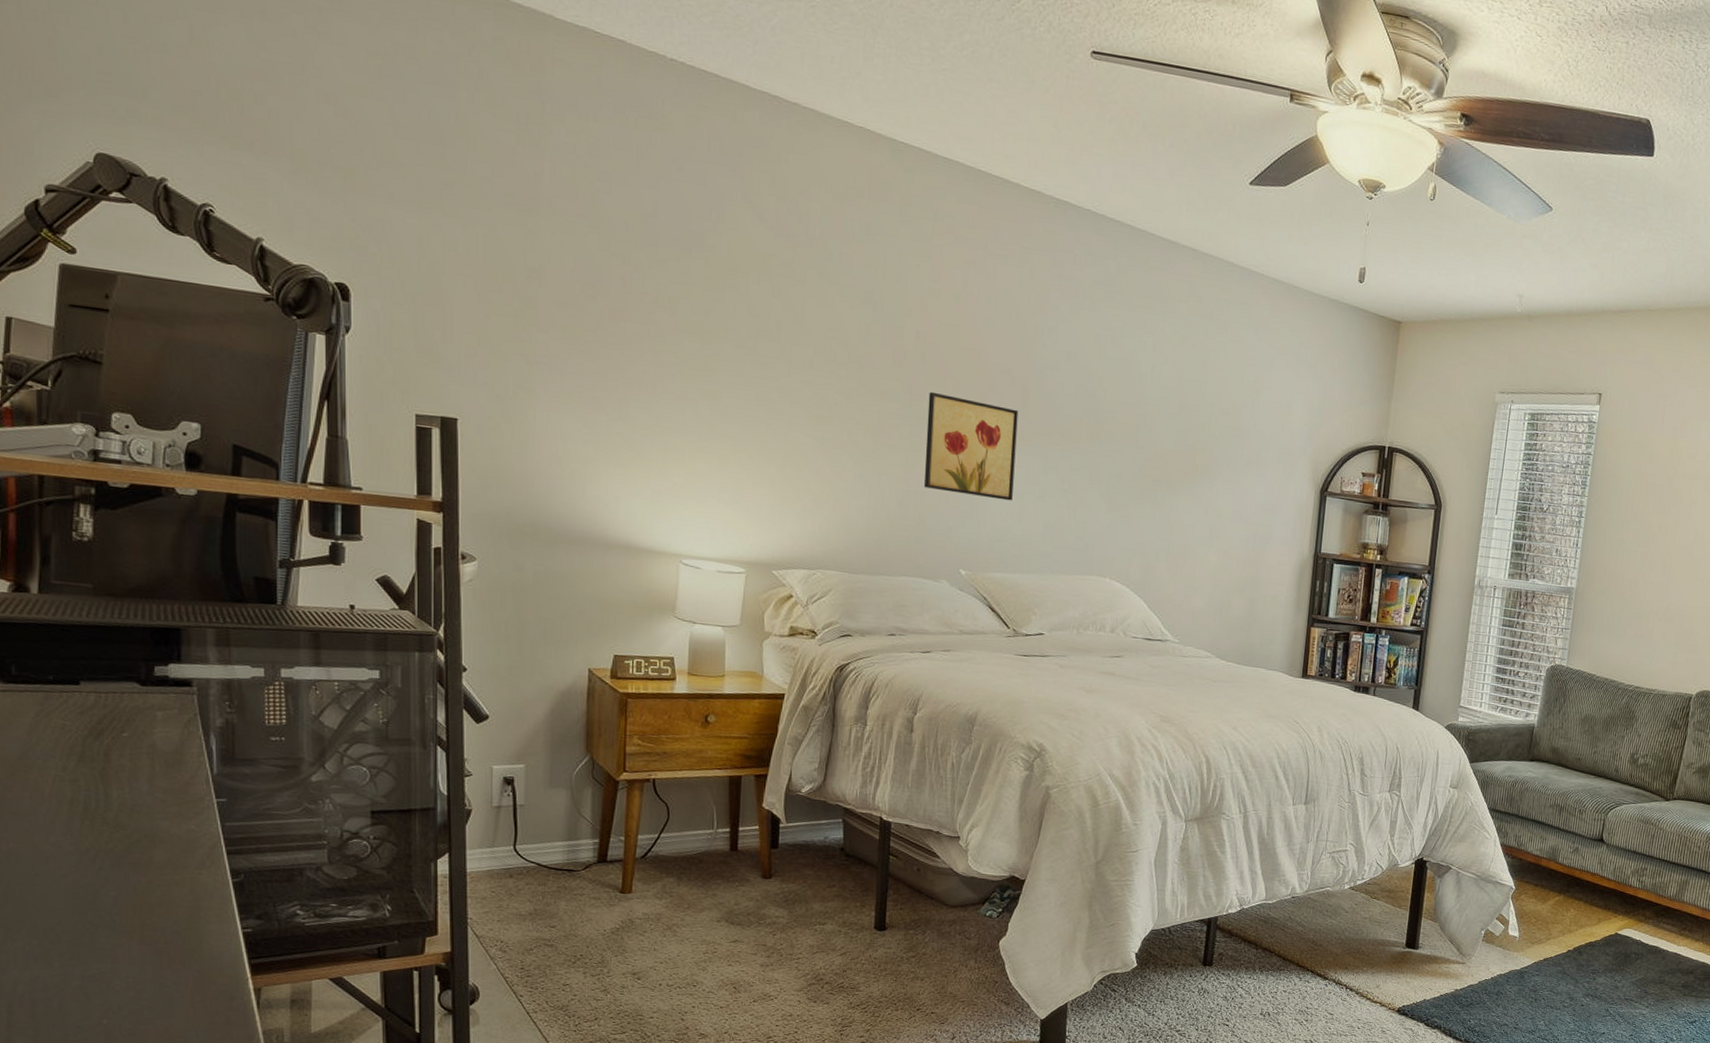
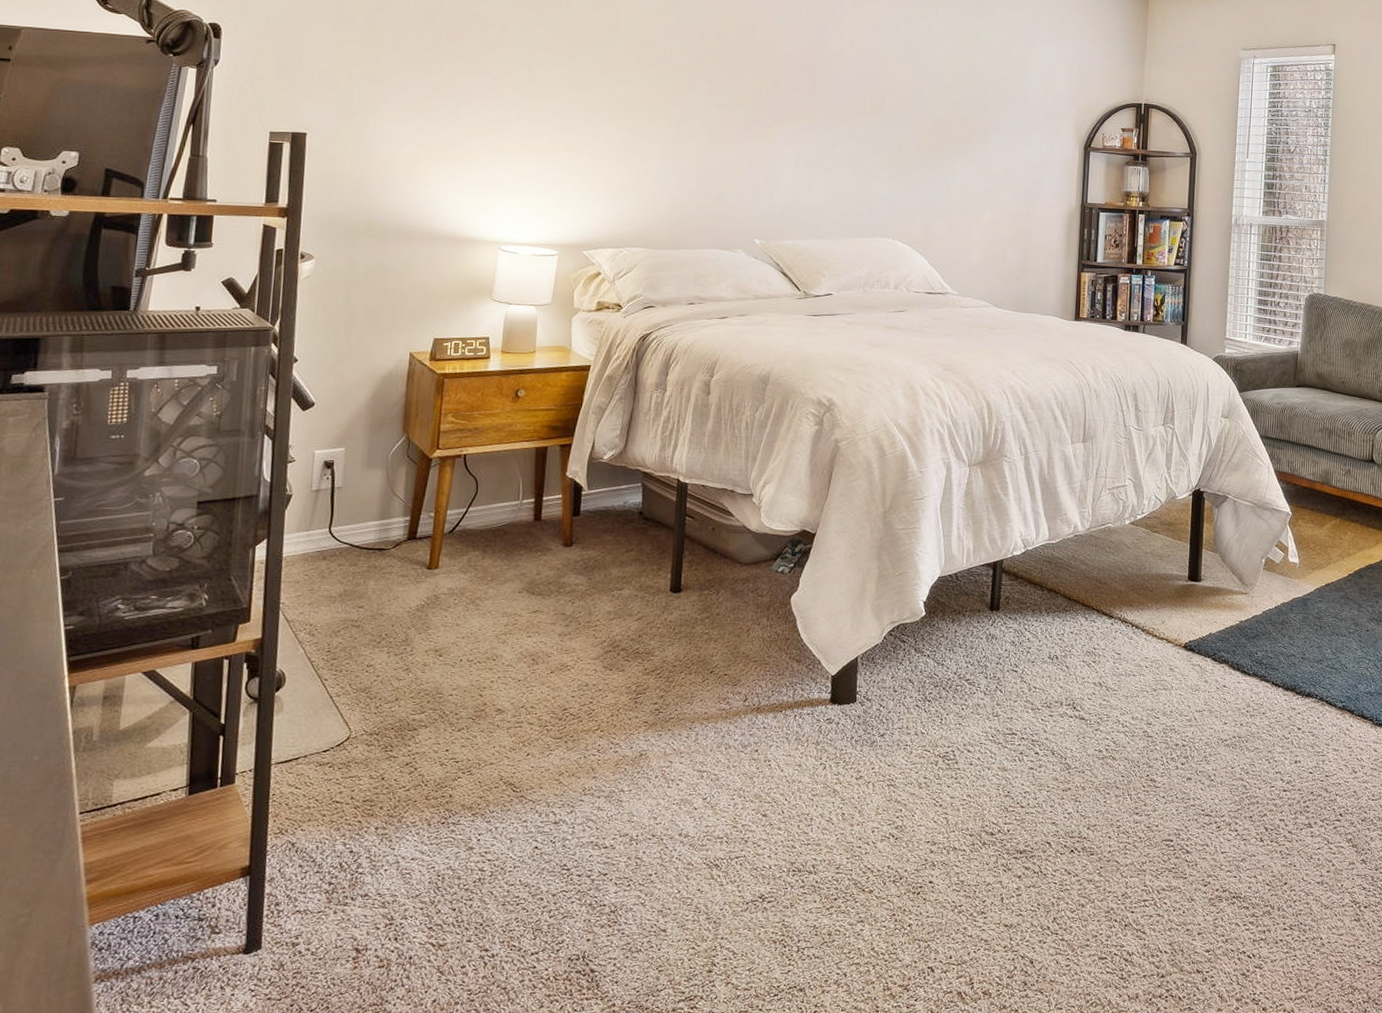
wall art: present [923,391,1019,501] -> none [722,82,808,174]

